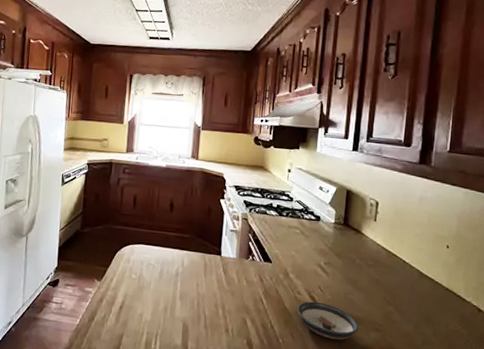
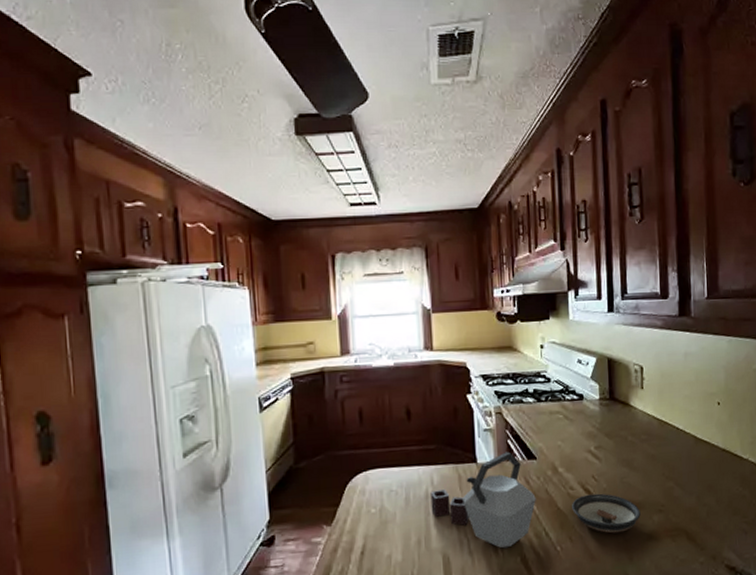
kettle: none [179,251,267,331] -> present [430,451,536,549]

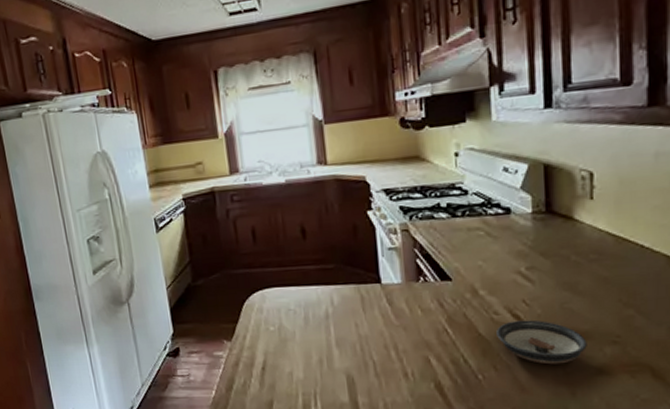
kettle: present [430,451,536,549] -> none [331,272,452,373]

